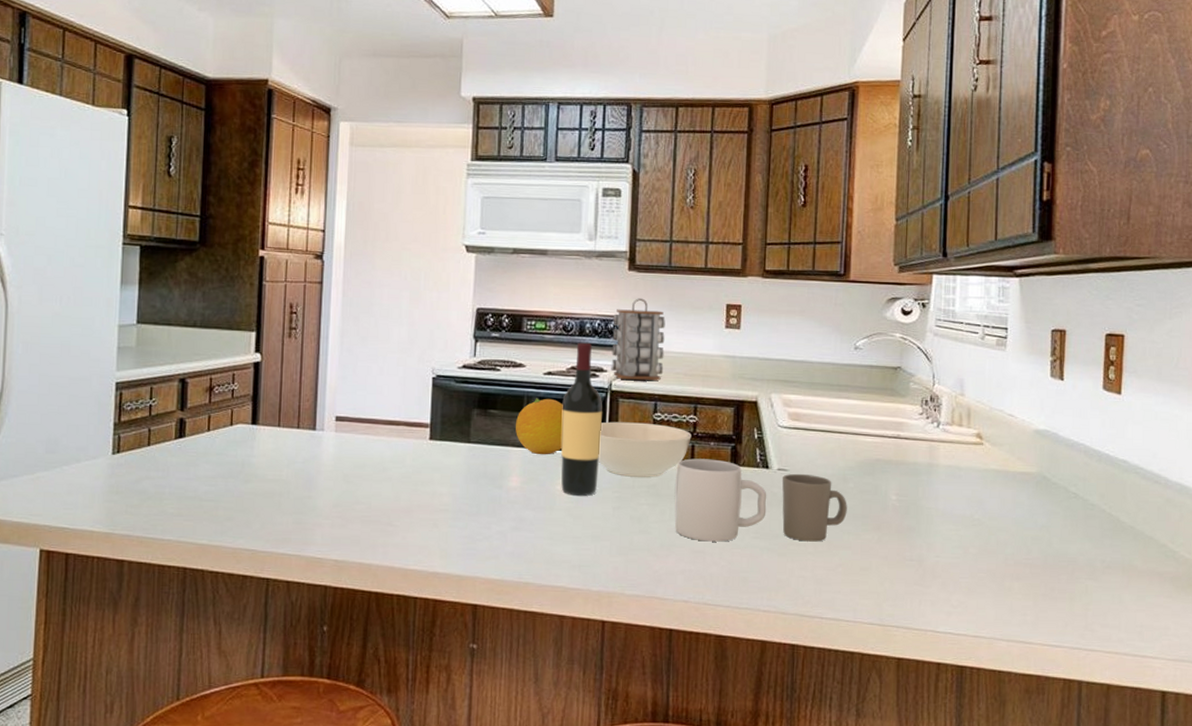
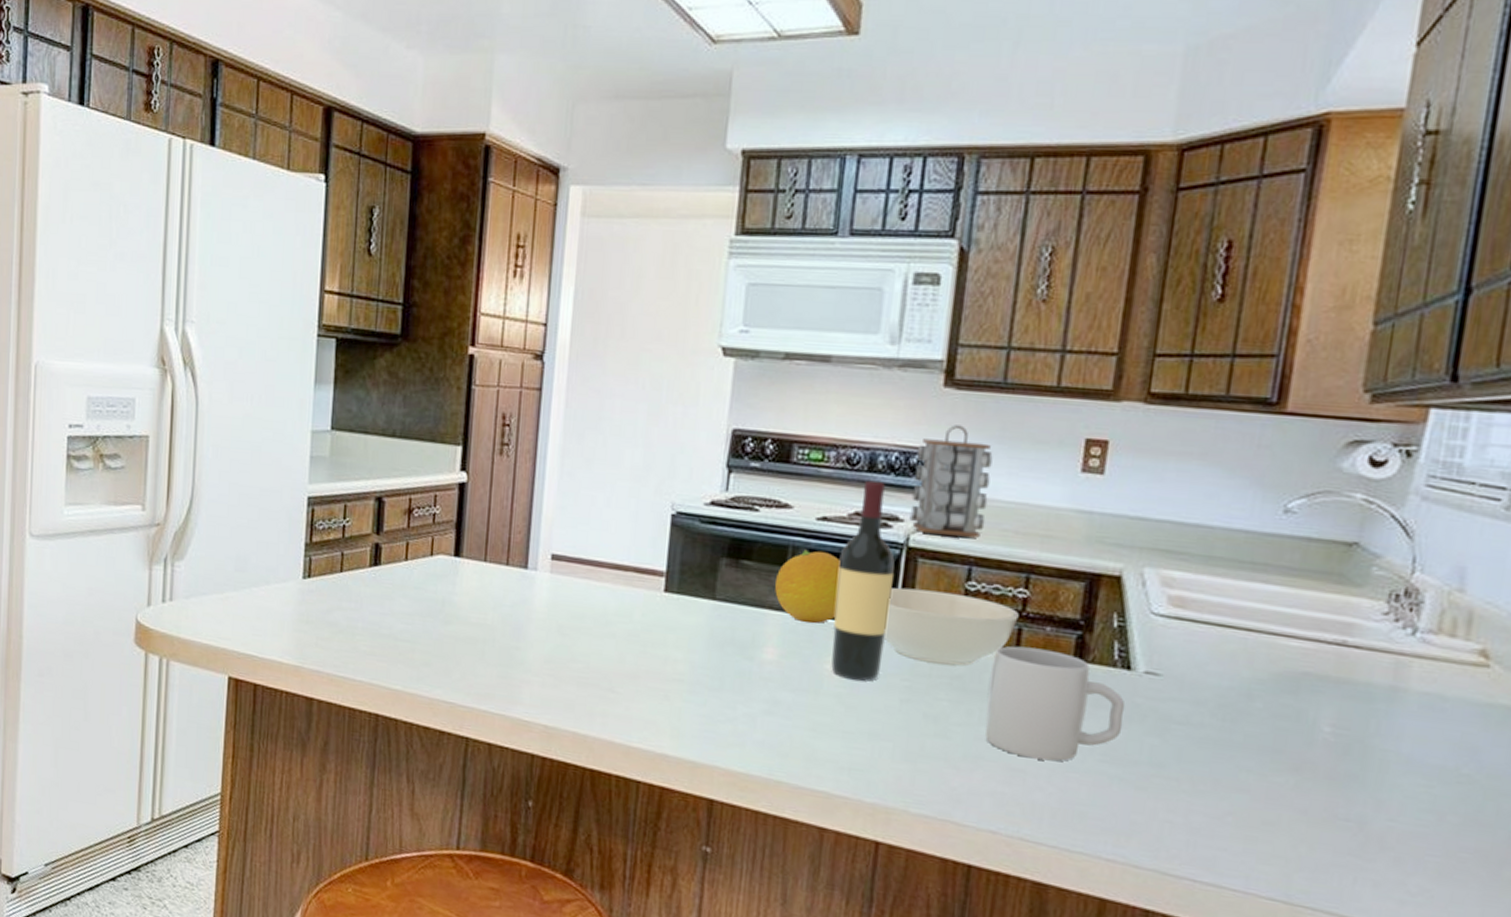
mug: present [782,473,847,542] -> none [1145,680,1250,778]

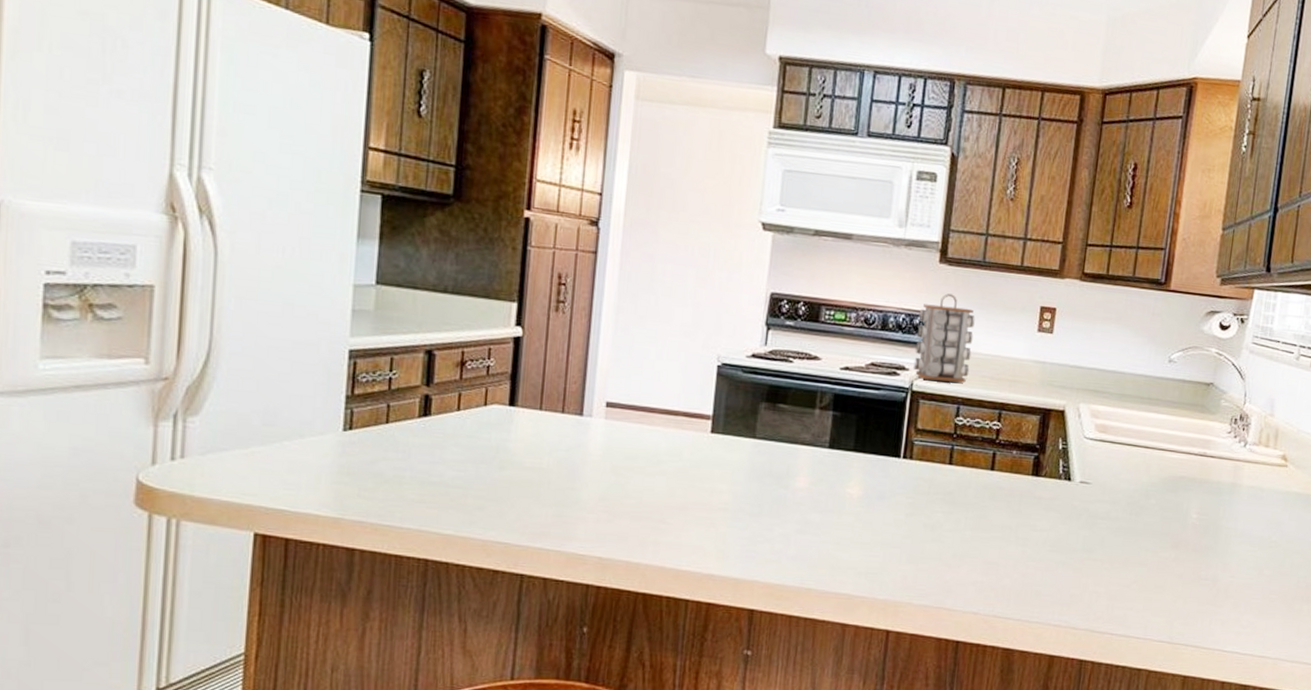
fruit: present [775,549,841,624] -> none [806,394,860,456]
wine bottle: present [831,480,895,681] -> none [852,337,902,500]
bowl: present [883,587,1019,667] -> none [893,423,994,485]
mug: present [985,646,1125,762] -> none [969,466,1067,554]

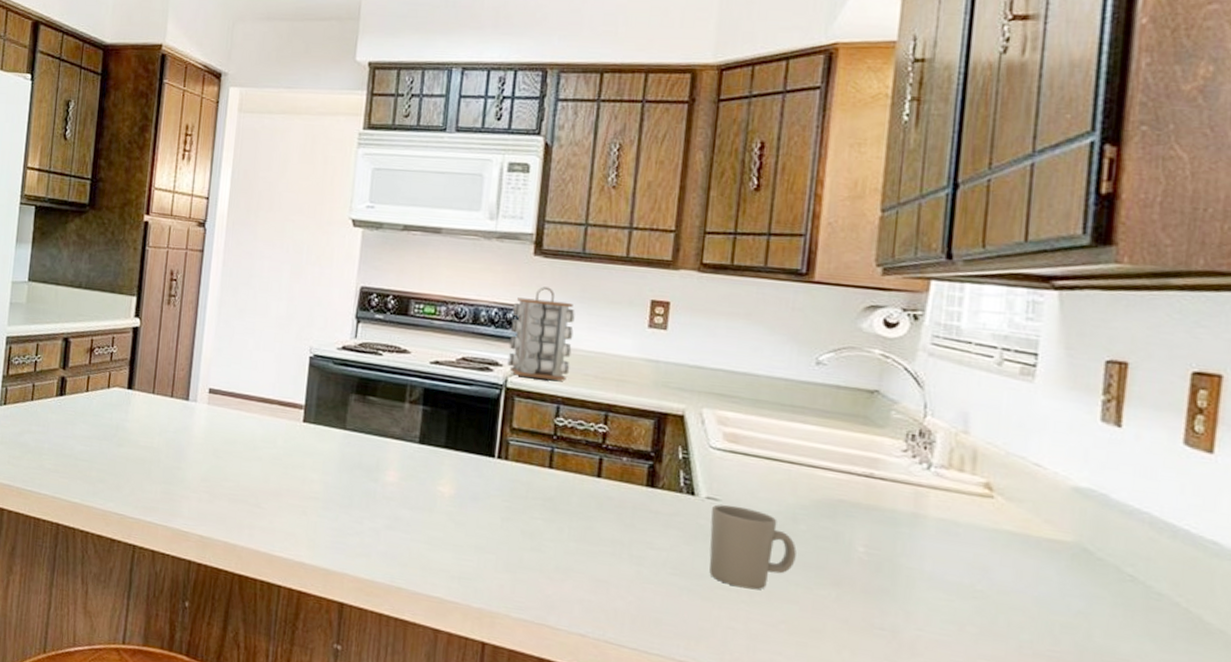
mug: none [1080,487,1148,558] -> present [709,504,797,590]

